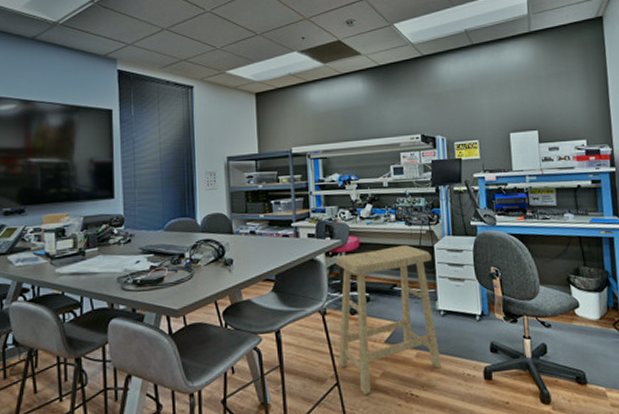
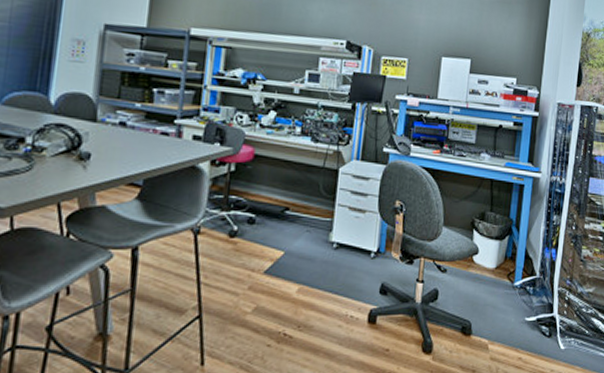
stool: present [335,245,442,395] -> none [205,164,334,331]

